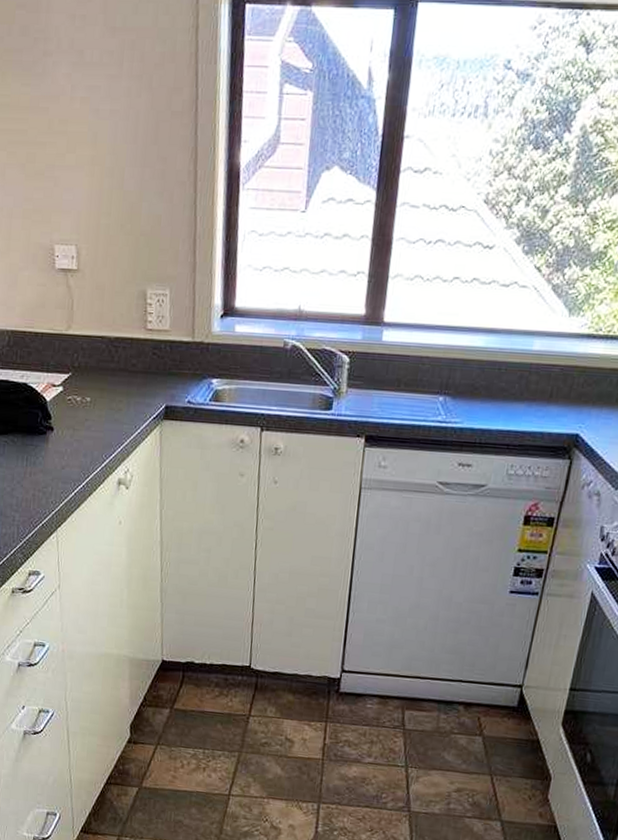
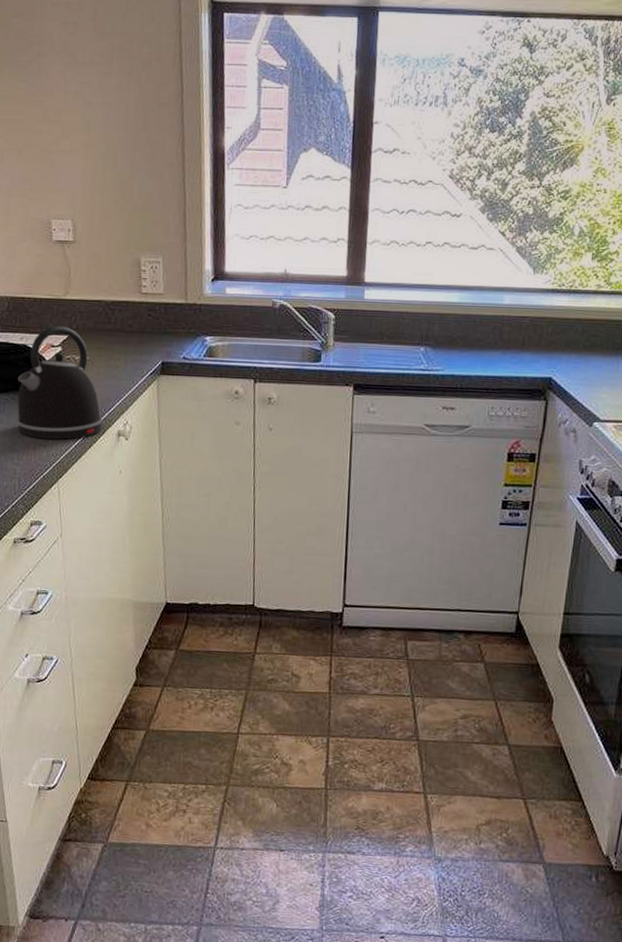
kettle: none [16,362,103,487] -> present [17,325,103,440]

